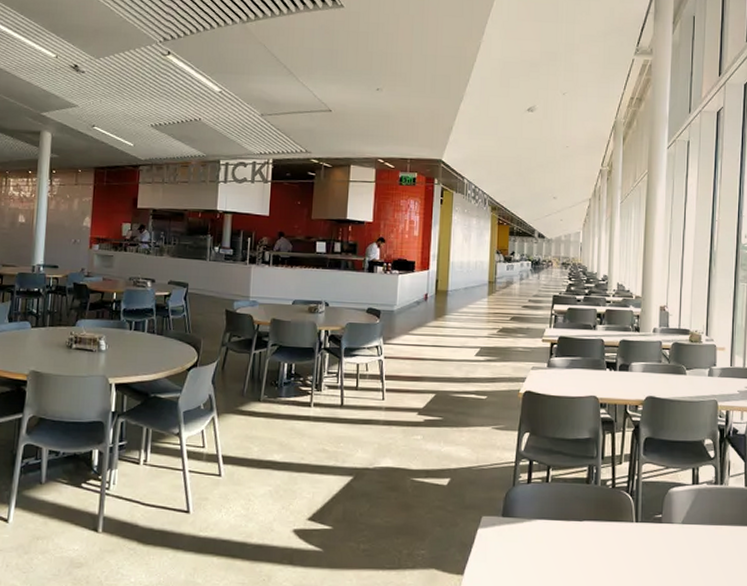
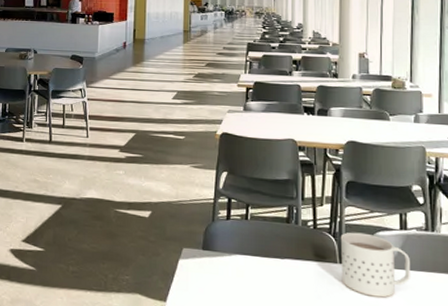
mug: none [636,489,701,554] -> present [340,232,411,298]

